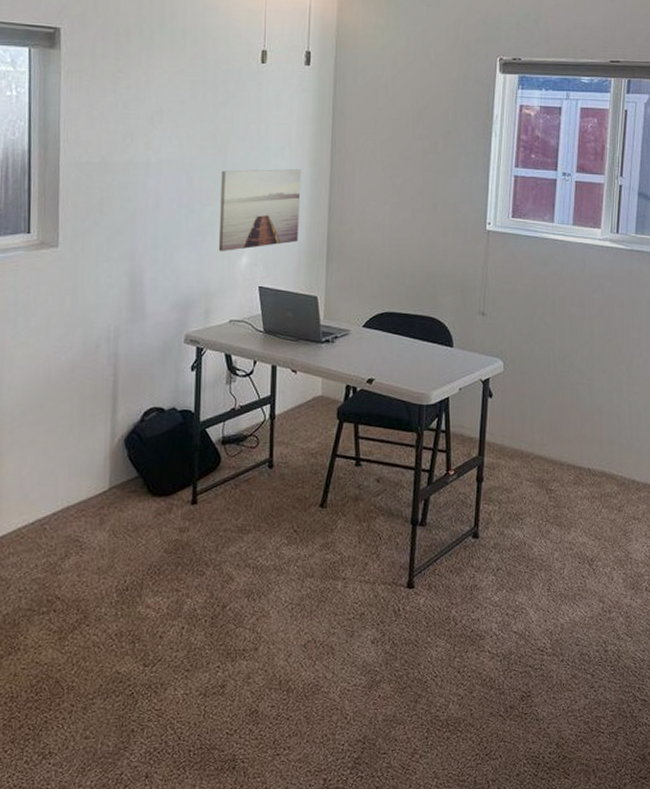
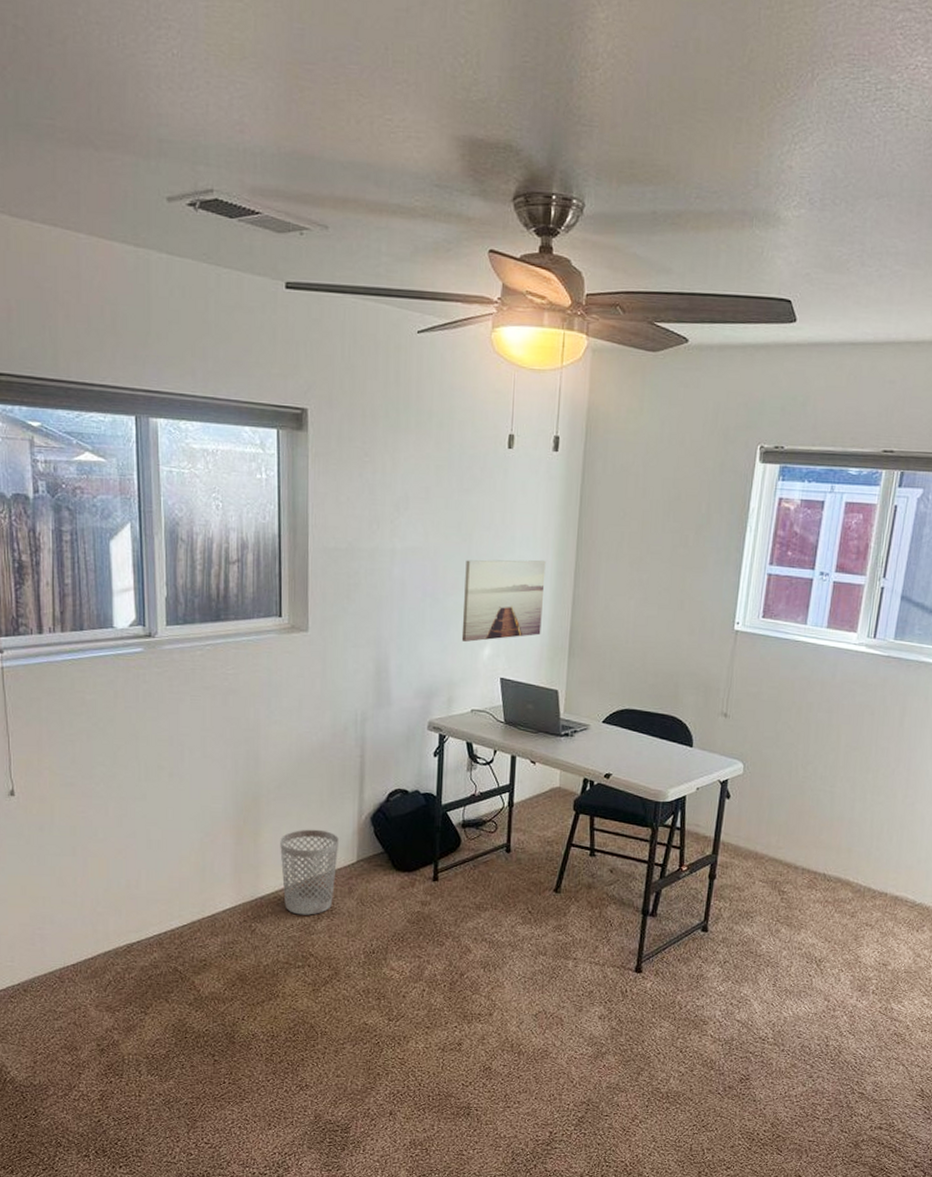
wastebasket: none [24,456,89,553] -> present [280,829,339,915]

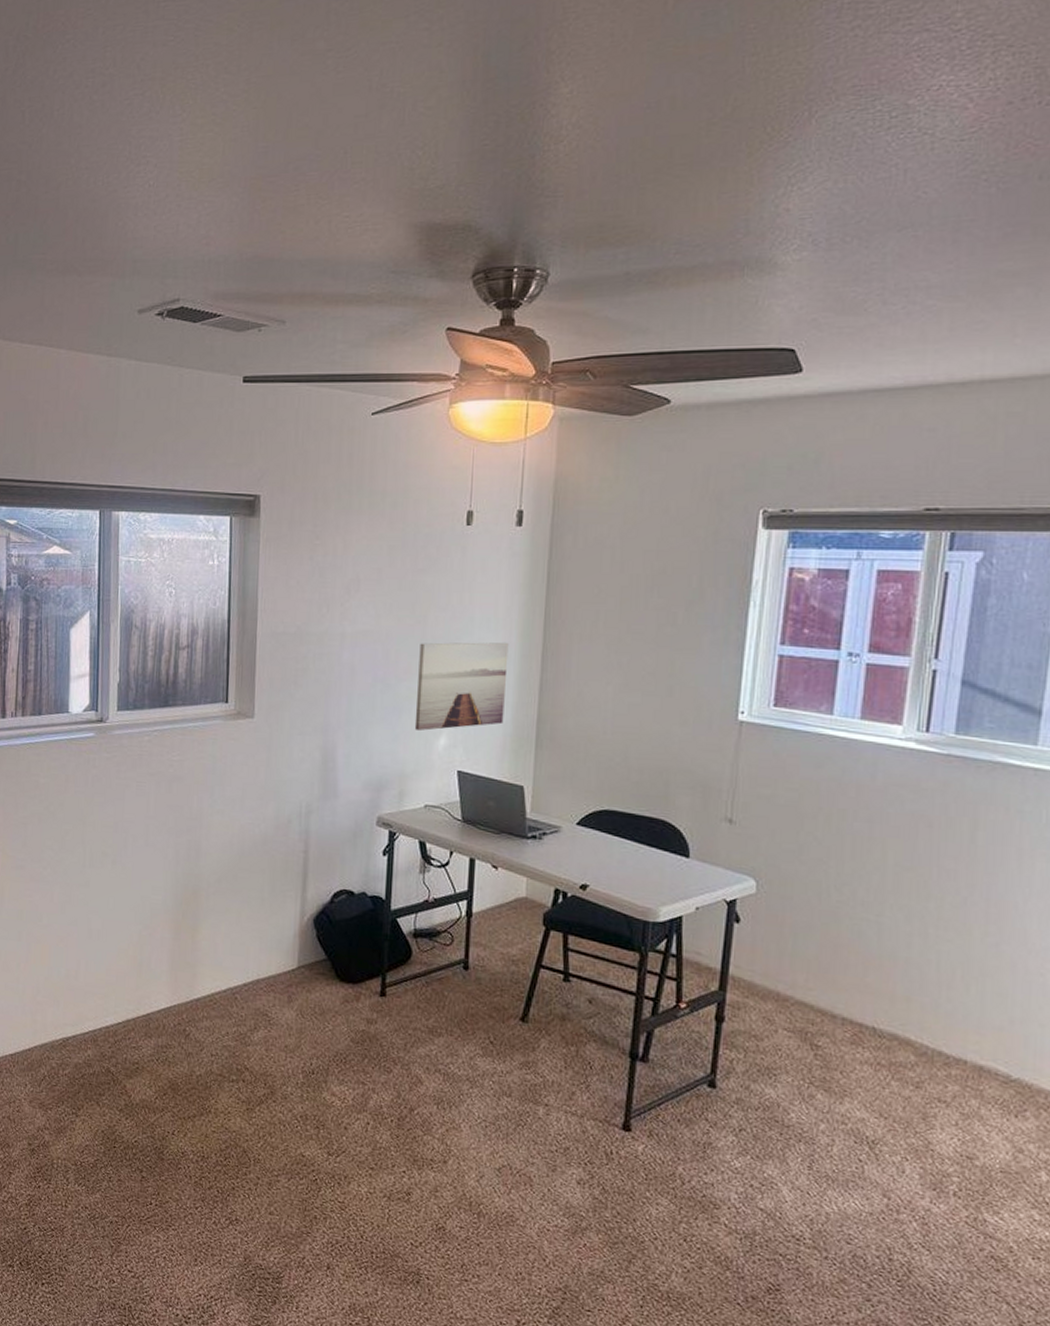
wastebasket: present [280,829,339,915] -> none [218,928,279,1024]

